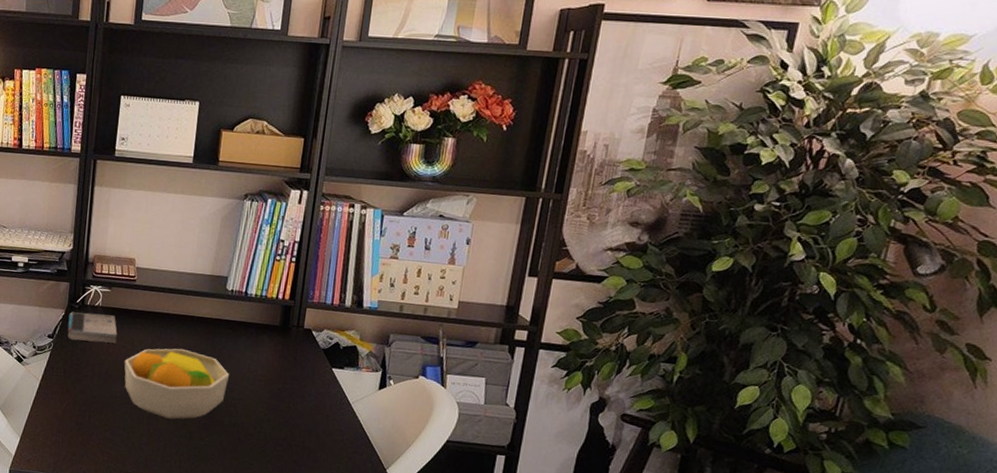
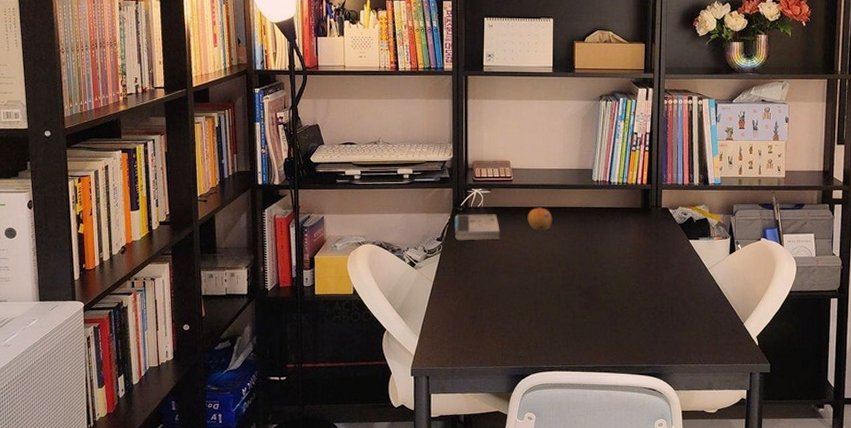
fruit bowl: present [124,348,229,419] -> none [508,237,602,302]
fruit: none [148,313,177,340] -> present [527,207,552,231]

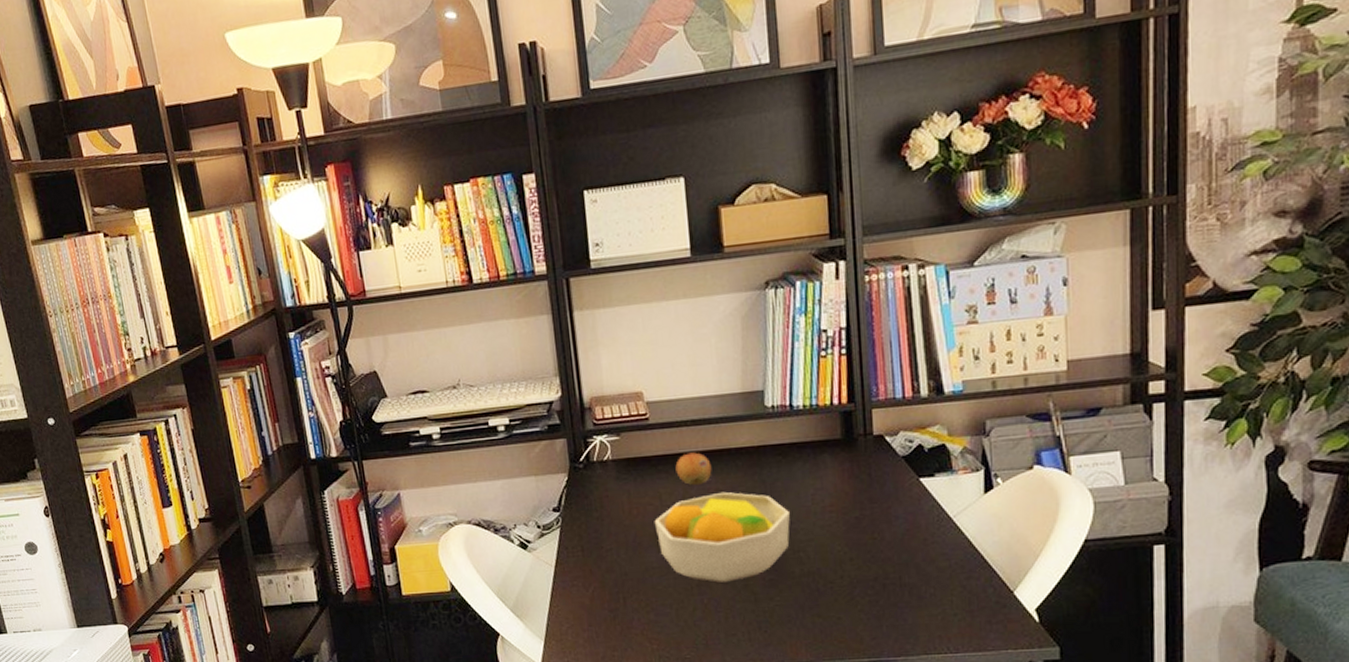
book: present [454,214,500,241] -> none [573,468,640,509]
fruit bowl: none [508,237,602,302] -> present [654,491,790,582]

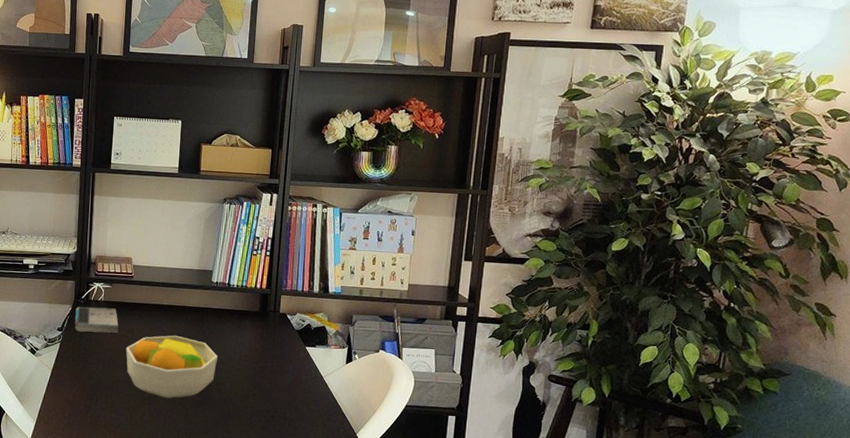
book: none [573,468,640,509] -> present [74,307,119,333]
fruit: present [675,452,712,486] -> none [146,305,171,328]

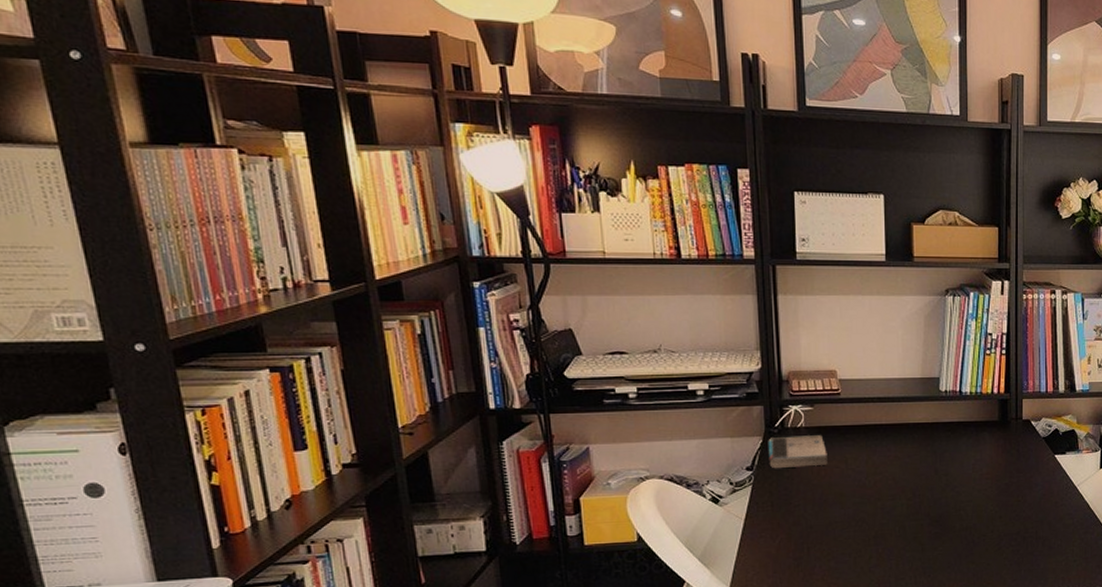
fruit bowl: present [125,335,218,399] -> none [839,459,954,535]

